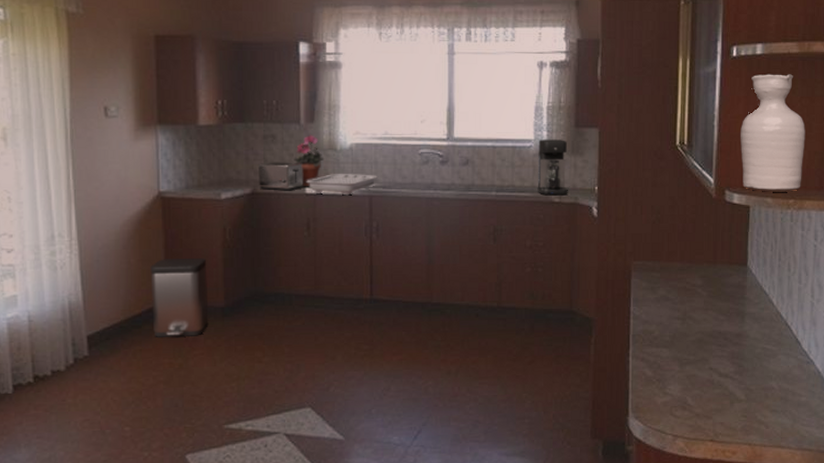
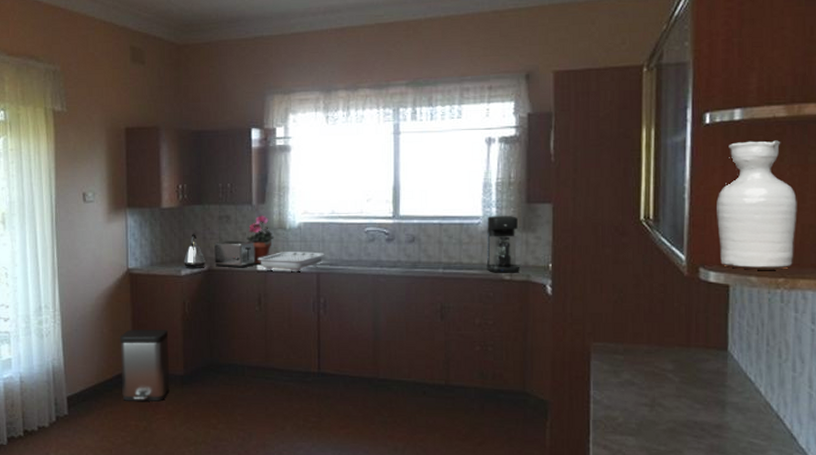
kettle: none [223,153,249,193] -> present [183,233,205,269]

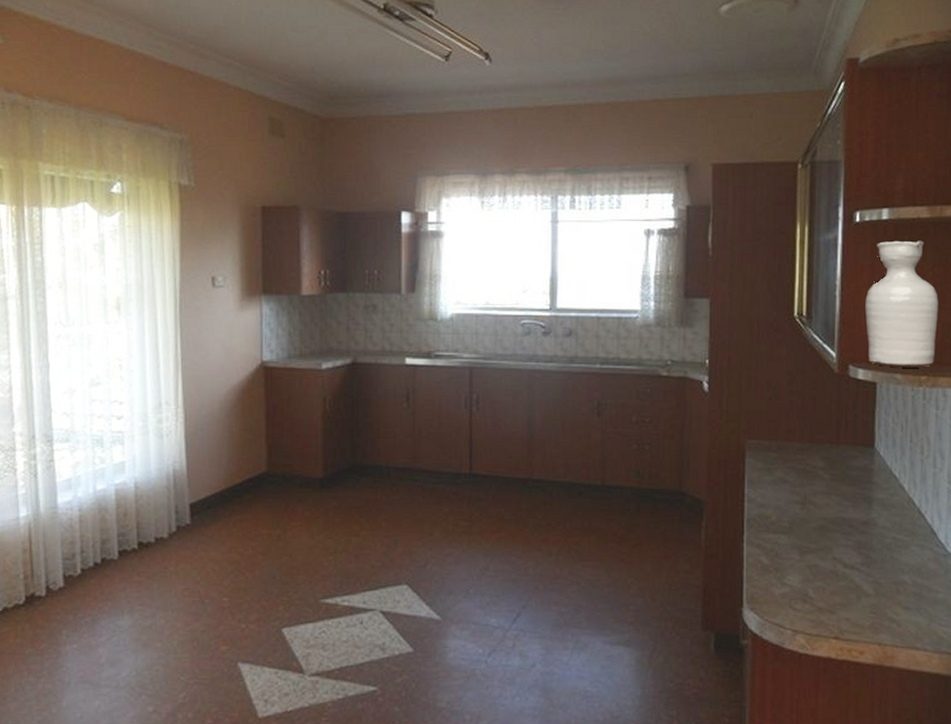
pedal bin: present [120,329,170,402] -> none [252,428,308,507]
kettle: present [183,233,205,269] -> none [324,323,349,363]
toaster: present [214,240,255,268] -> none [359,332,404,362]
potted plant: present [246,215,275,265] -> none [394,305,425,358]
dish rack: present [258,252,325,272] -> none [406,345,478,367]
coffee maker: present [486,216,519,273] -> none [644,310,677,369]

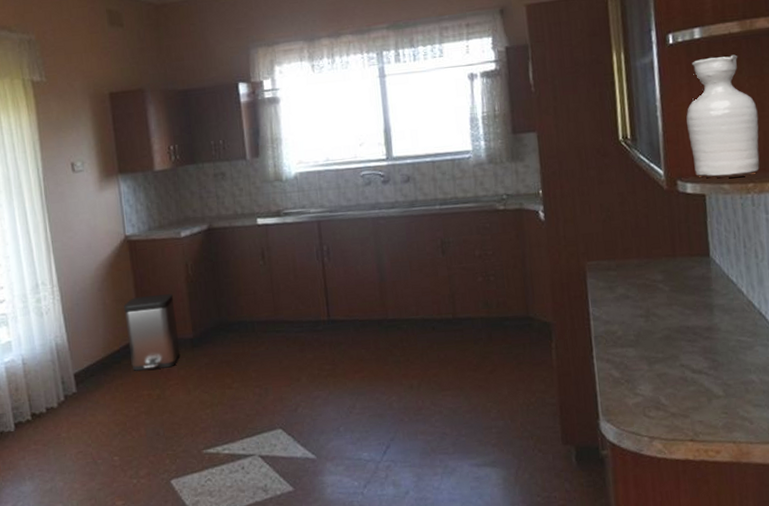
pedal bin: none [252,428,308,507] -> present [123,294,181,371]

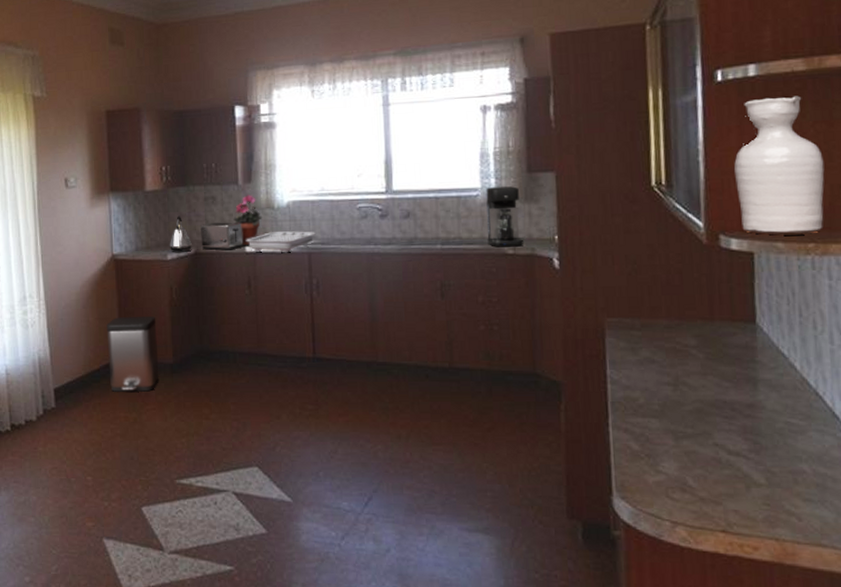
kettle: none [181,193,205,230] -> present [169,215,192,253]
toaster: none [212,196,255,225] -> present [201,222,244,251]
potted plant: none [243,169,272,219] -> present [233,195,263,246]
dish rack: none [257,200,324,224] -> present [246,231,316,253]
coffee maker: none [477,147,512,205] -> present [486,186,523,247]

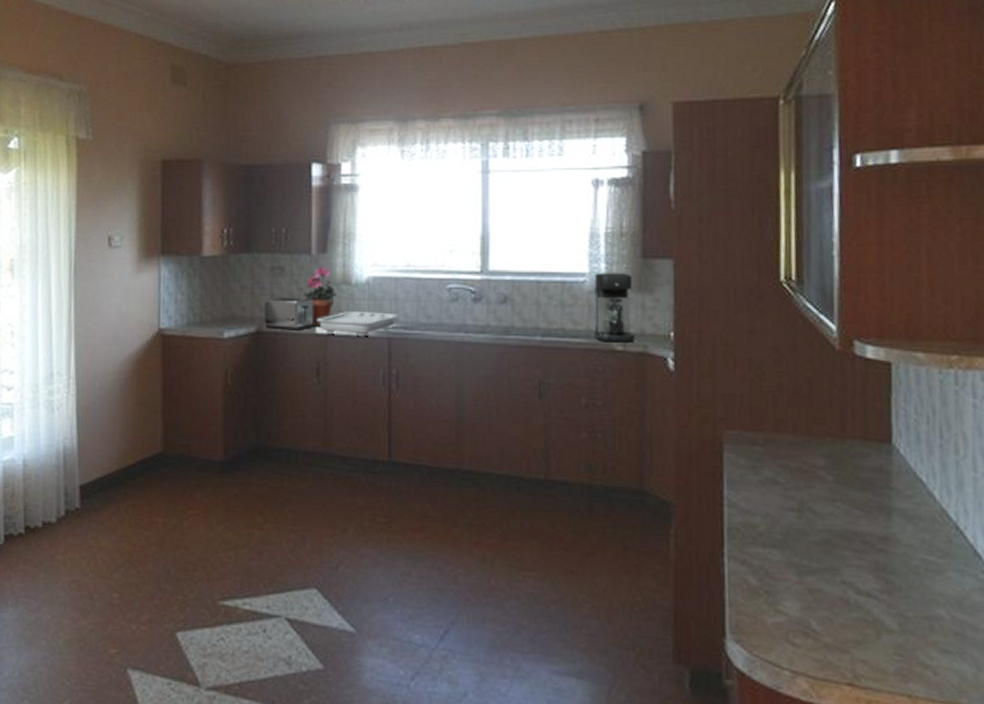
pedal bin: present [106,317,159,392] -> none [146,403,207,494]
kettle: present [169,215,192,253] -> none [226,287,254,331]
ceramic jug: present [733,96,825,236] -> none [871,188,971,345]

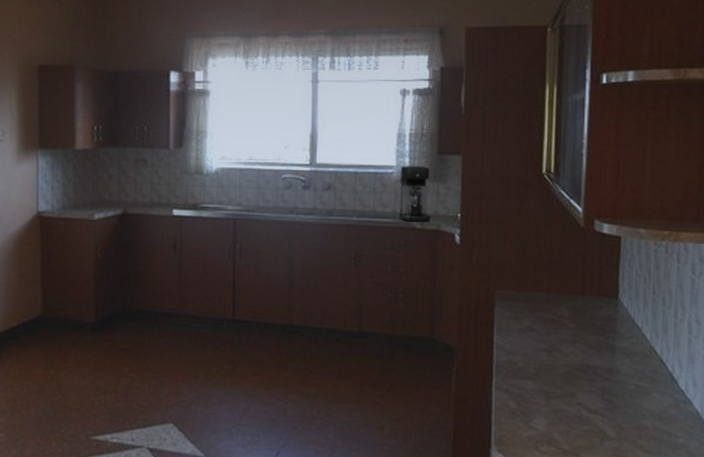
toaster: present [264,297,314,331] -> none [129,185,171,213]
potted plant: present [303,267,338,327] -> none [162,159,192,210]
dish rack: present [317,312,398,337] -> none [174,197,242,218]

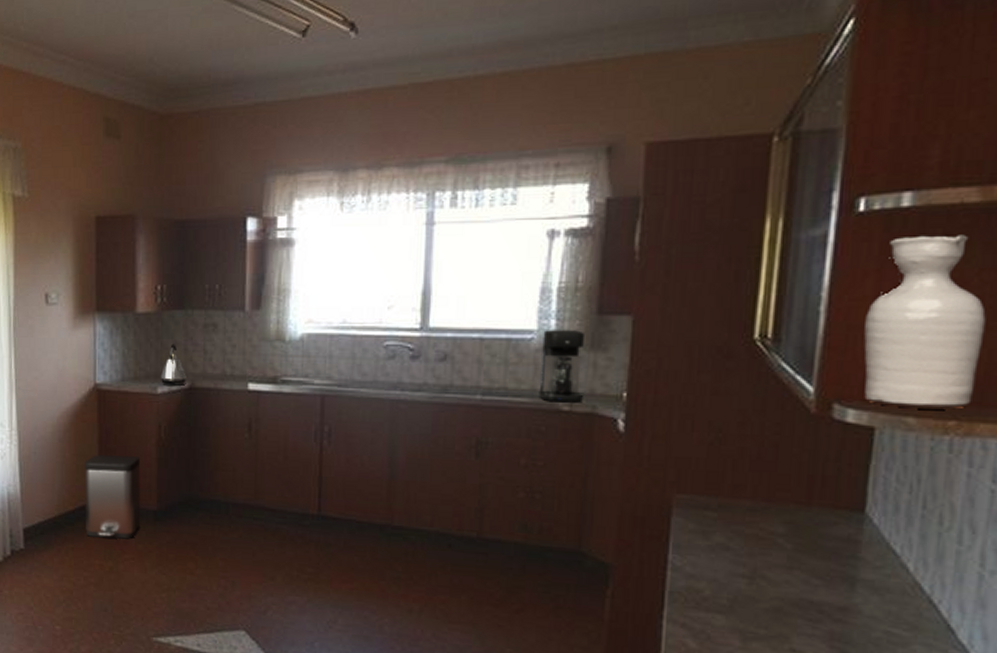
pedal bin: none [28,275,80,349] -> present [84,455,141,539]
kettle: none [96,176,120,213] -> present [160,343,187,387]
ceramic jug: none [610,101,681,223] -> present [863,235,986,410]

